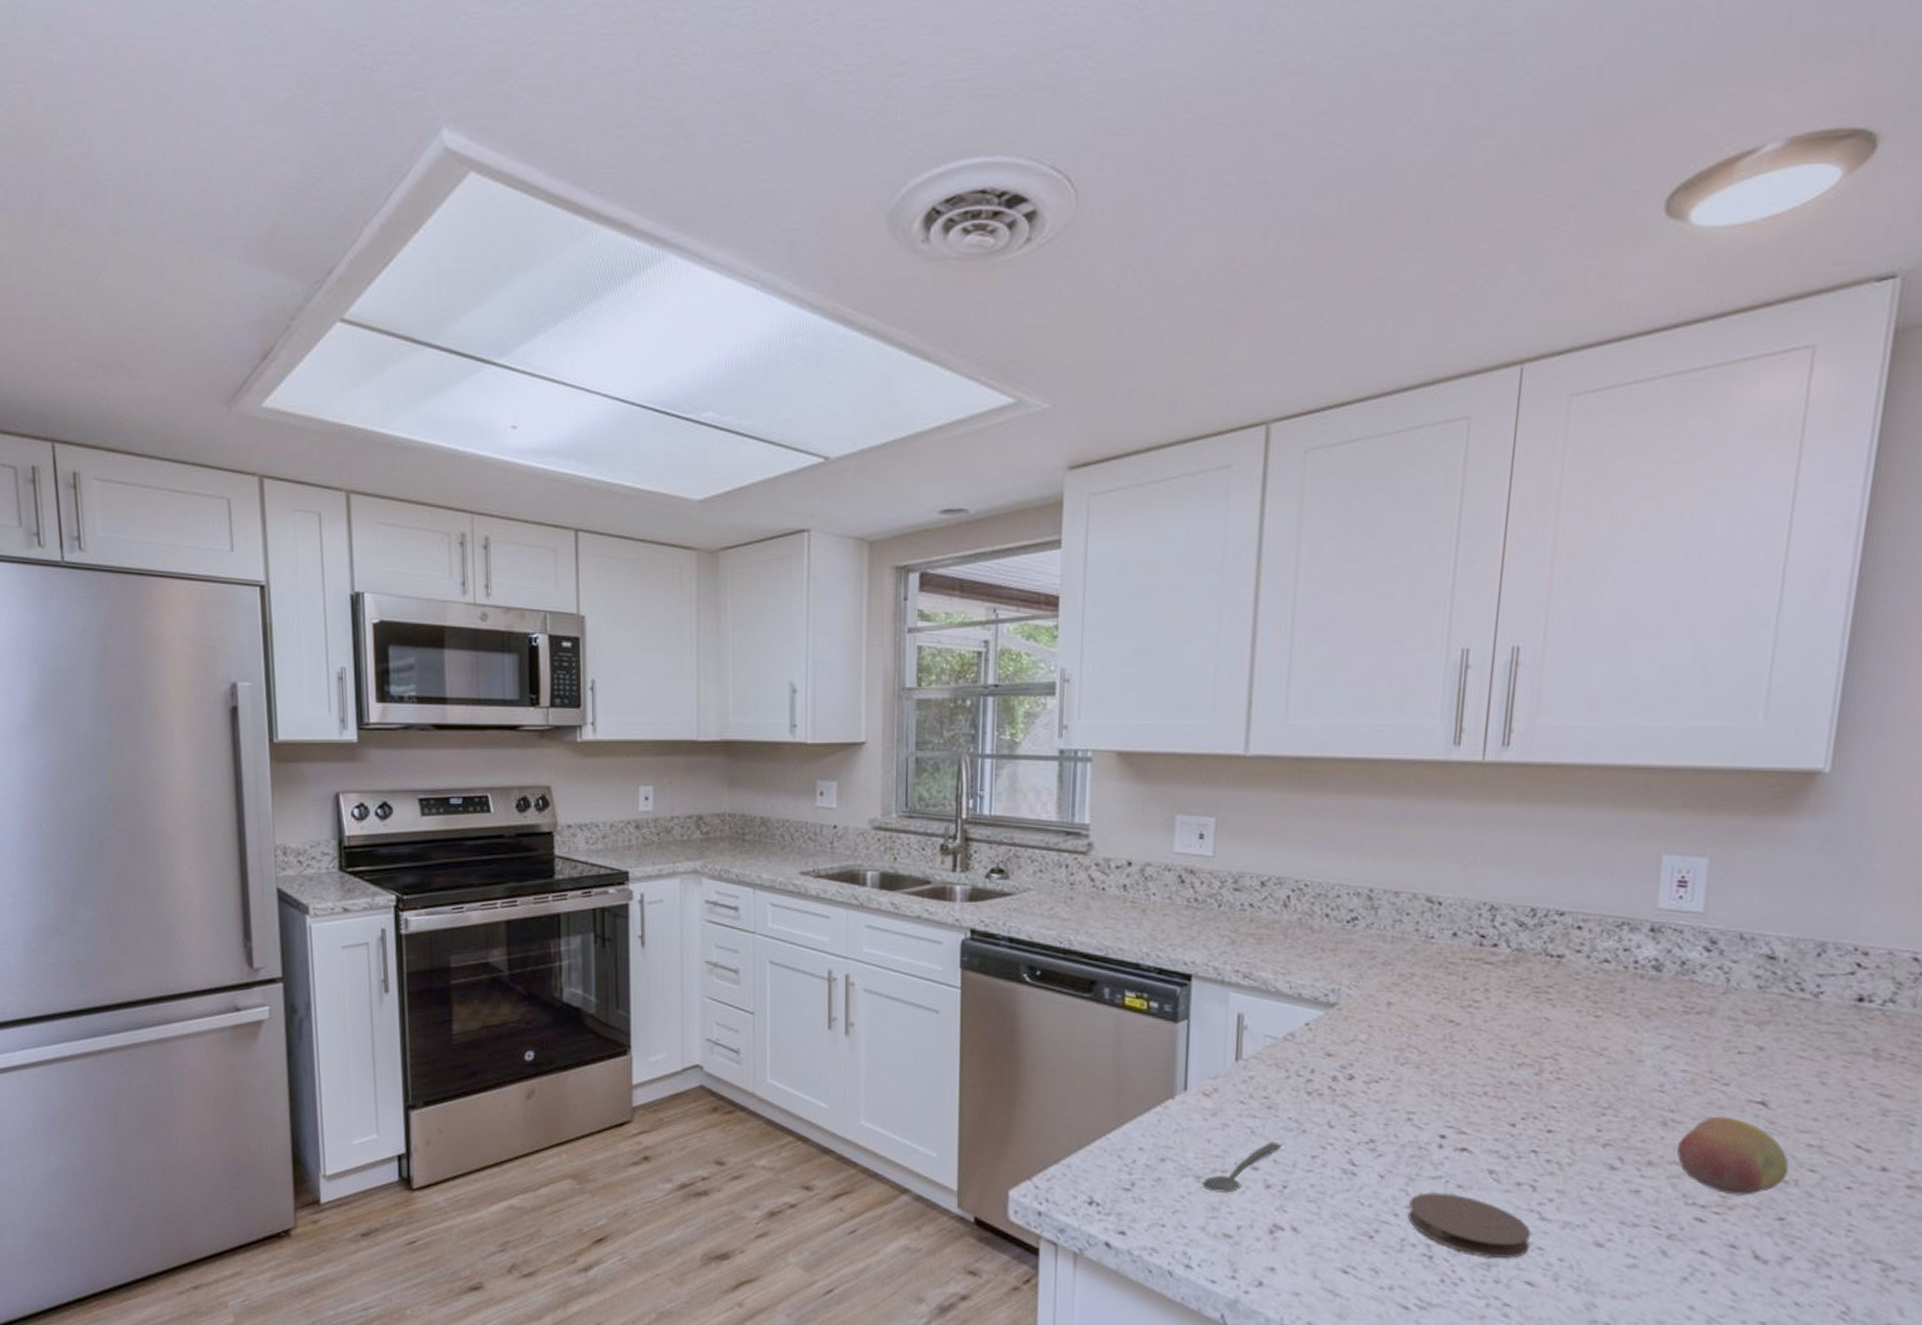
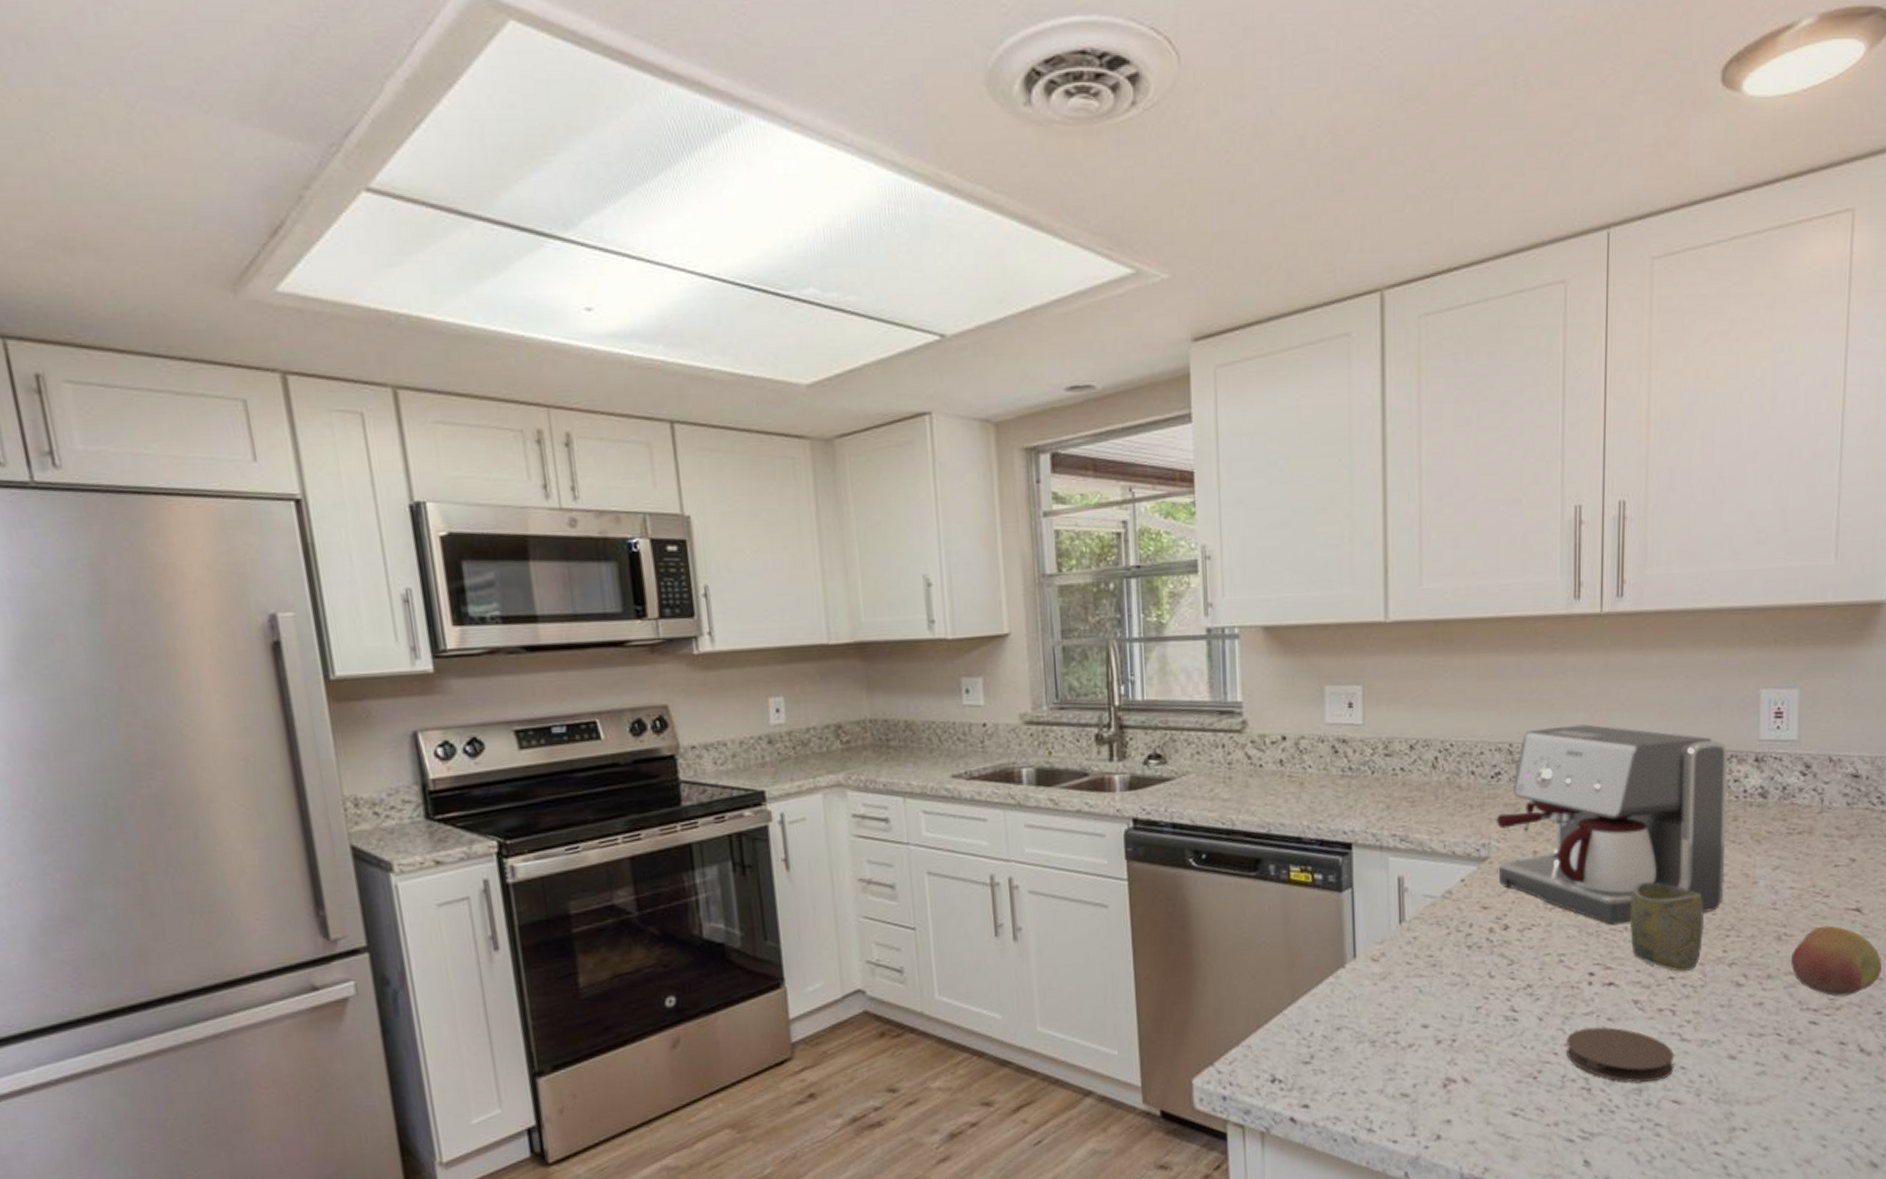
spoon: present [1201,1141,1282,1193] -> none [1376,998,1448,1055]
coffee maker: none [1347,875,1620,1088] -> present [1496,724,1729,924]
cup: none [1490,1047,1579,1146] -> present [1630,881,1705,971]

